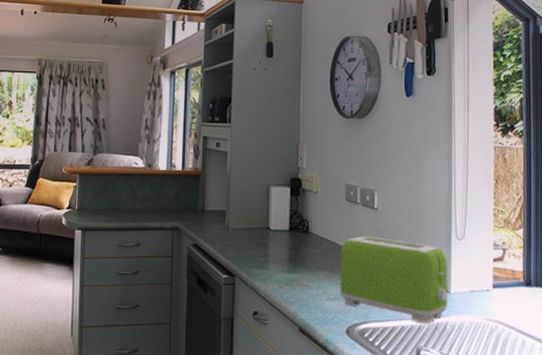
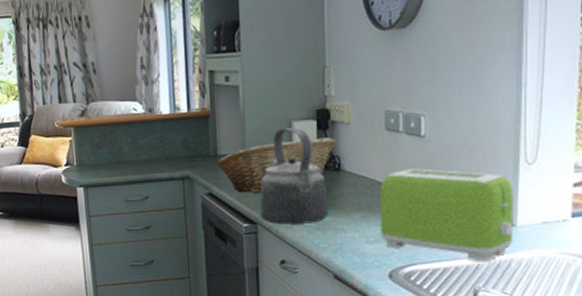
fruit basket: none [203,203,306,248] -> present [216,137,337,194]
kettle: none [238,192,297,279] -> present [260,128,329,224]

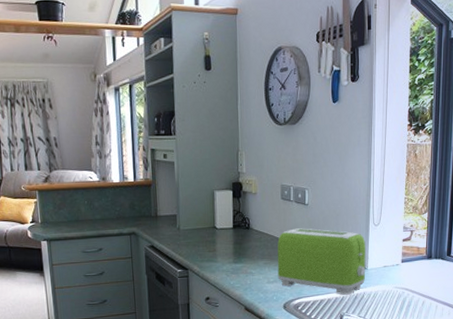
fruit basket: present [216,137,337,194] -> none [156,204,247,246]
kettle: present [260,128,329,224] -> none [190,196,241,270]

